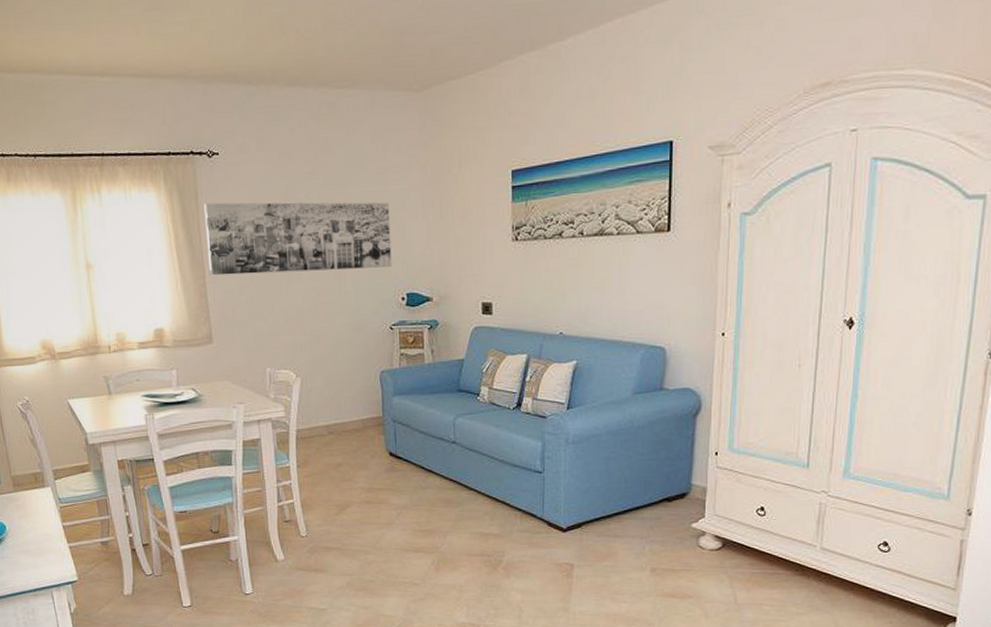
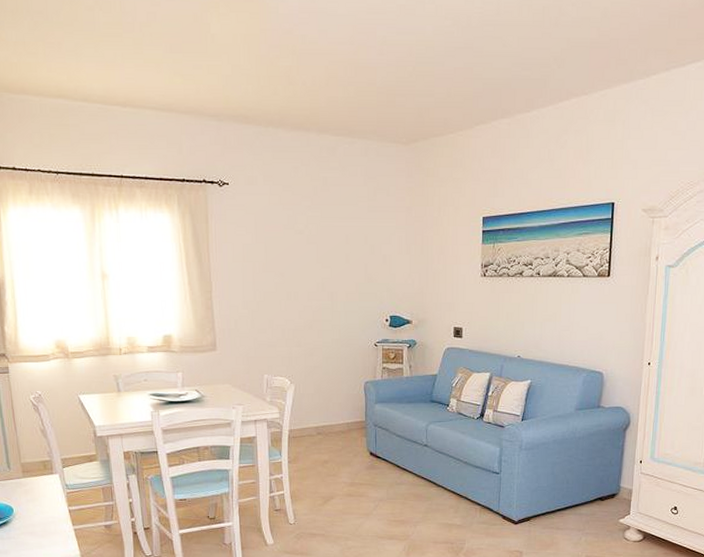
wall art: present [203,202,392,276] -> none [213,226,378,292]

